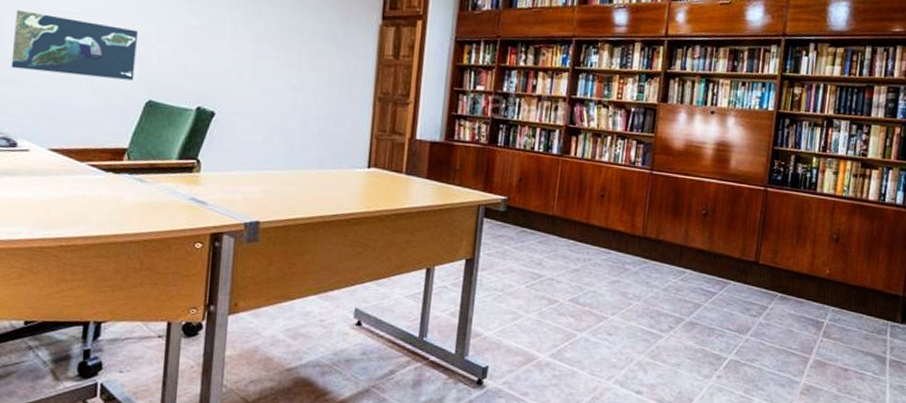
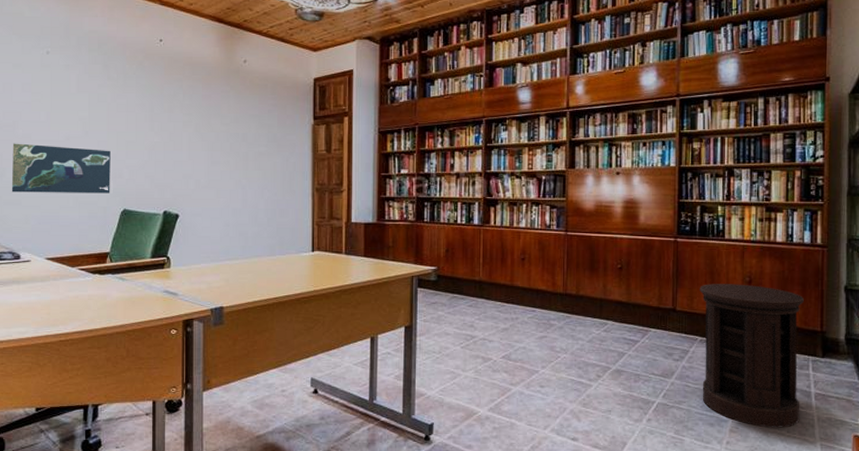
side table: none [776,238,890,394] -> present [699,284,804,428]

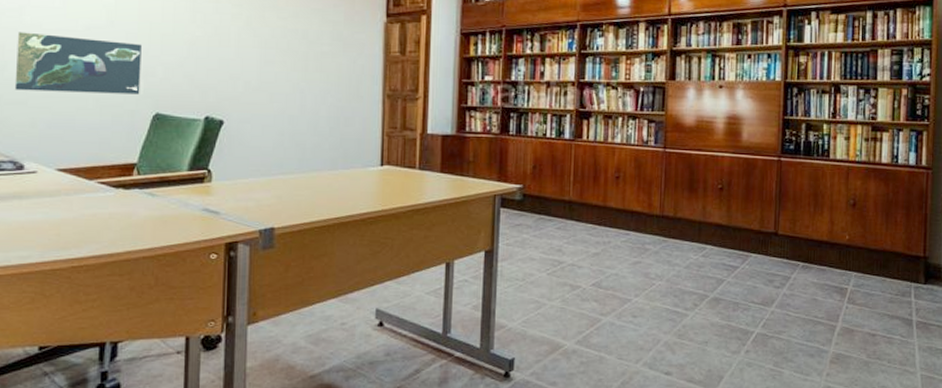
side table: present [699,284,804,428] -> none [802,206,908,358]

